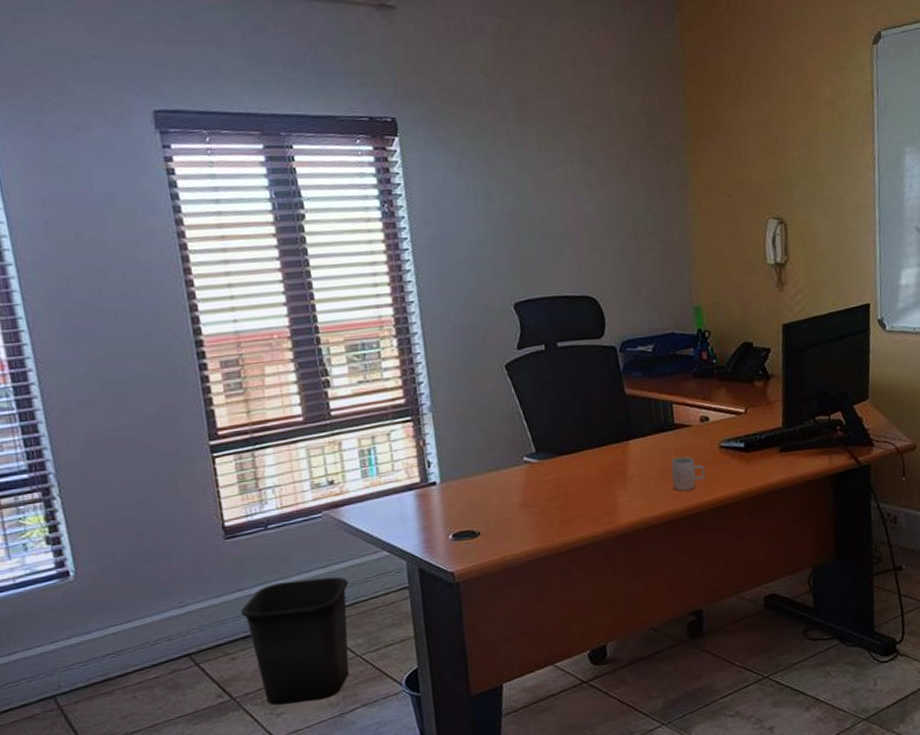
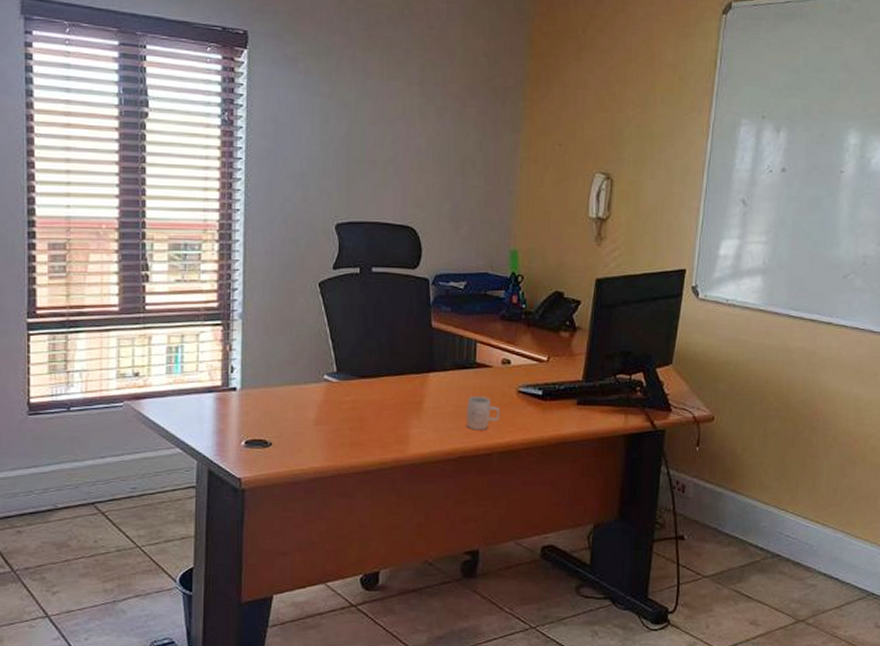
waste bin: present [241,576,349,705] -> none [33,464,139,585]

